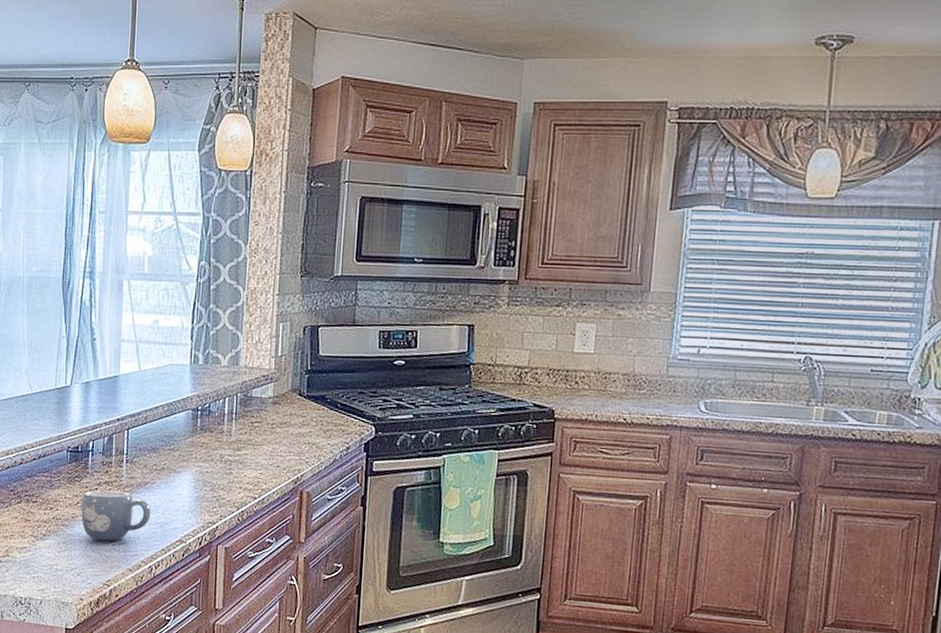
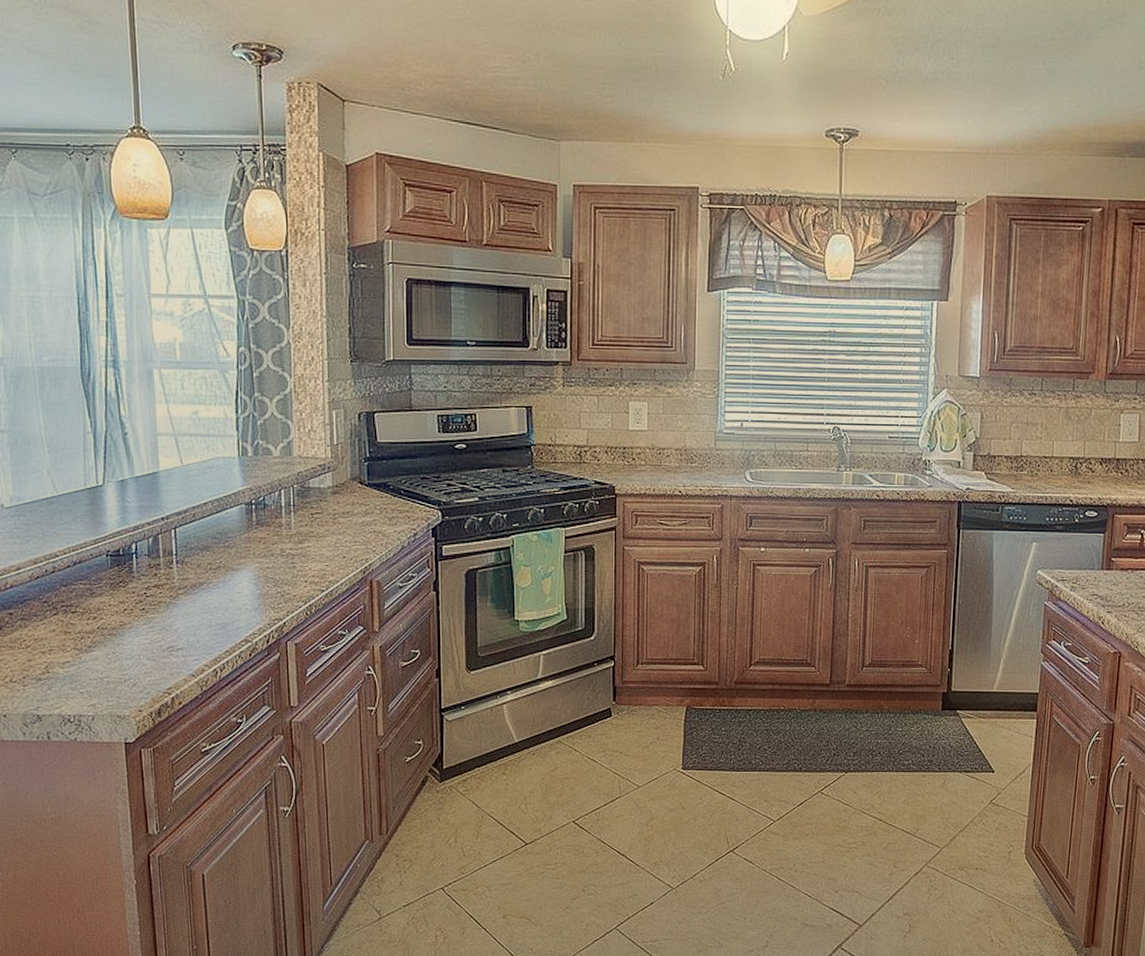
mug: present [81,490,151,541] -> none [128,594,210,647]

